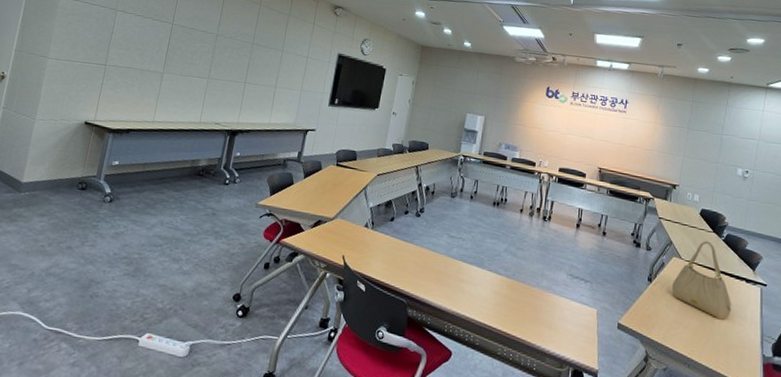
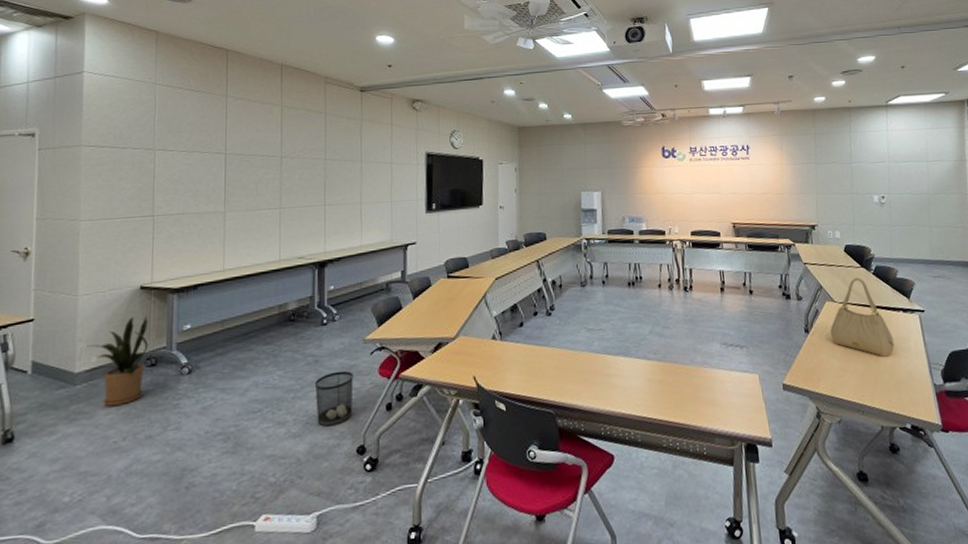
house plant: none [30,145,87,217] -> present [85,315,149,407]
waste bin: none [205,226,243,272] -> present [315,370,354,427]

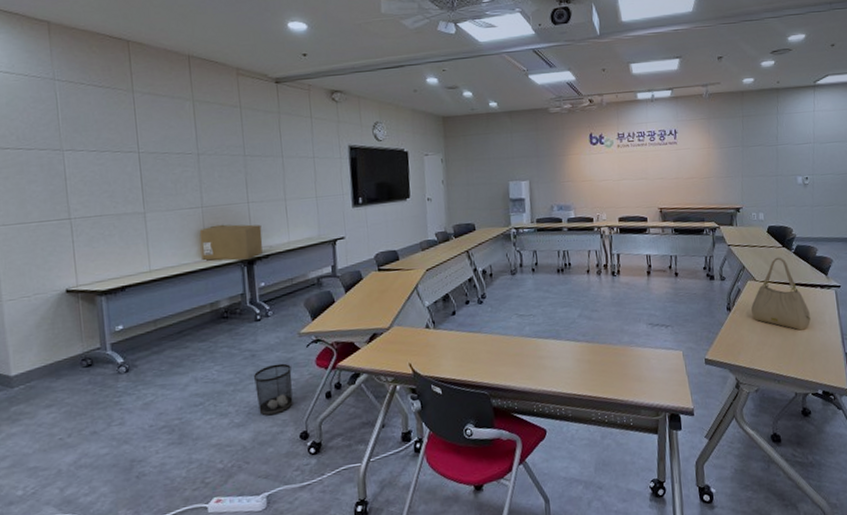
house plant: present [85,315,149,407] -> none [19,318,83,407]
box: none [275,226,336,263] -> present [199,224,263,261]

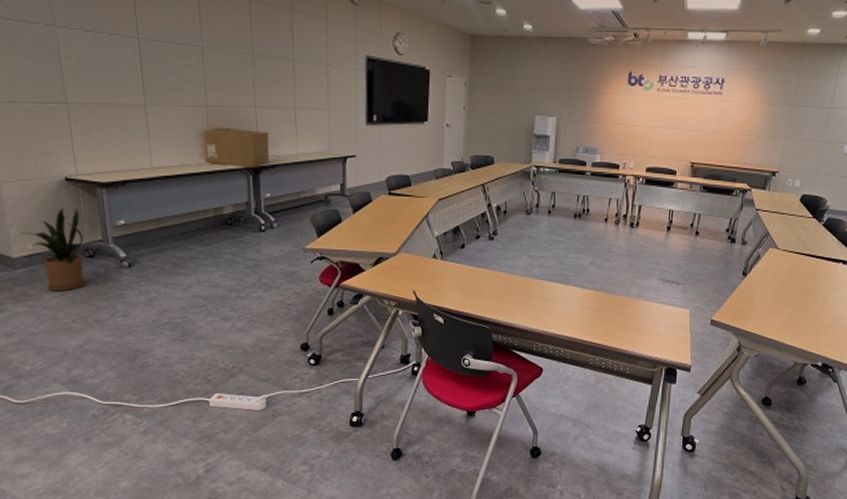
house plant: none [19,318,83,407] -> present [20,208,86,292]
waste bin: present [254,363,293,416] -> none [257,276,295,325]
handbag: present [751,257,811,331] -> none [767,227,827,303]

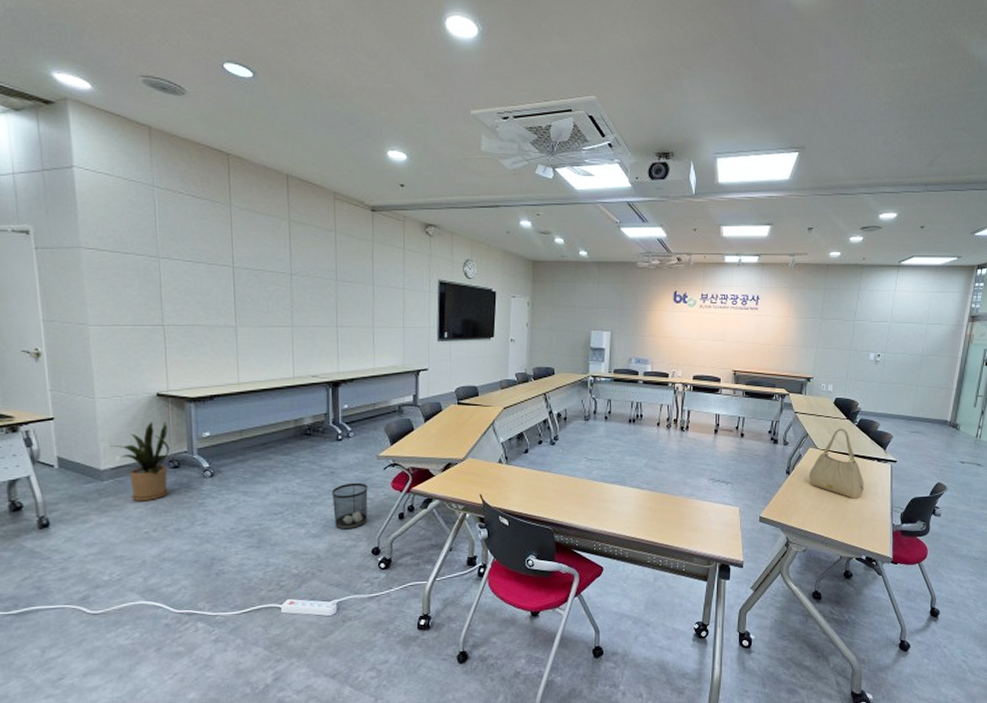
box: present [203,127,270,167] -> none [288,345,349,381]
waste bin: none [257,276,295,325] -> present [332,482,368,530]
handbag: none [767,227,827,303] -> present [809,428,864,499]

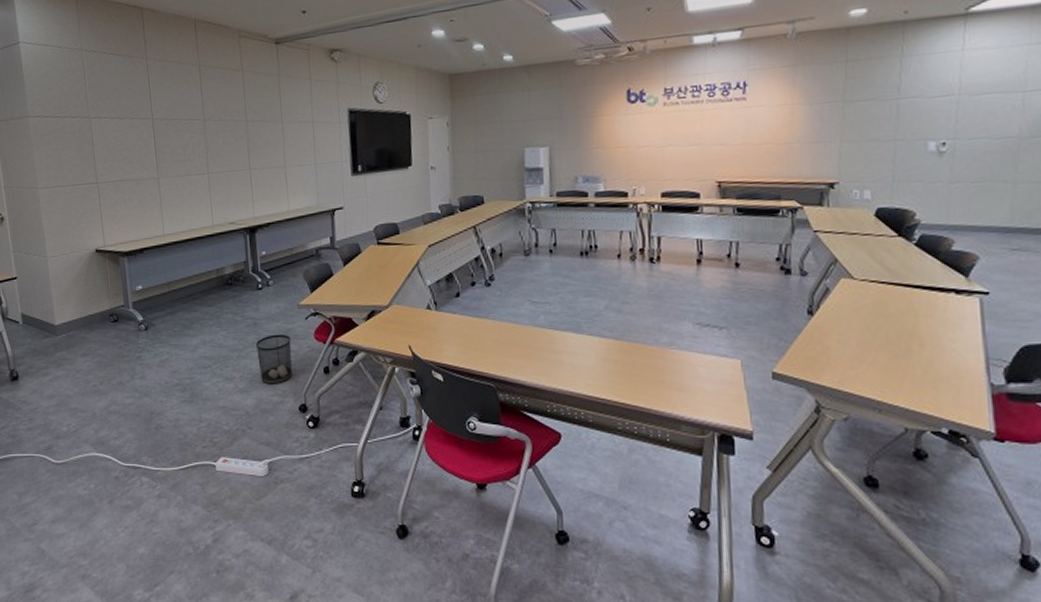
house plant: present [109,421,170,502] -> none [60,276,111,356]
handbag: present [809,428,864,499] -> none [844,249,936,348]

